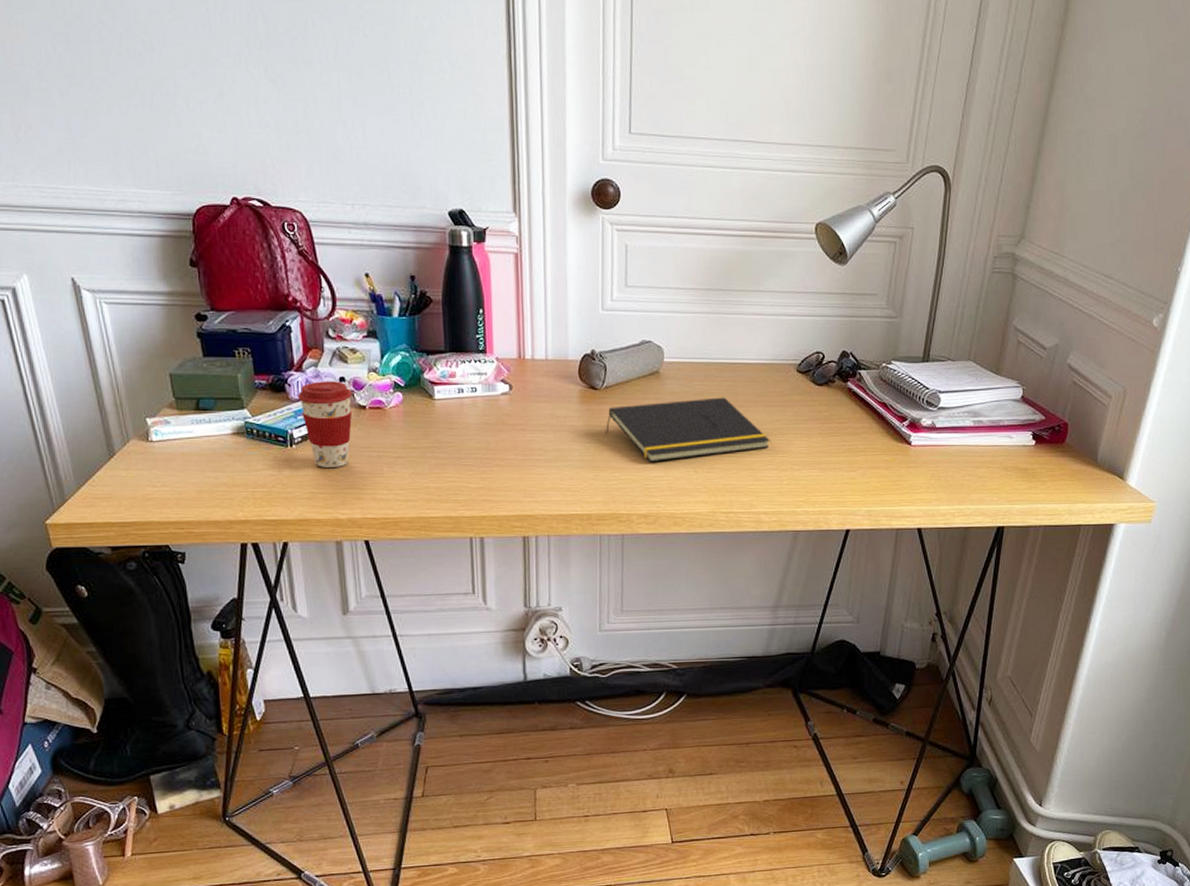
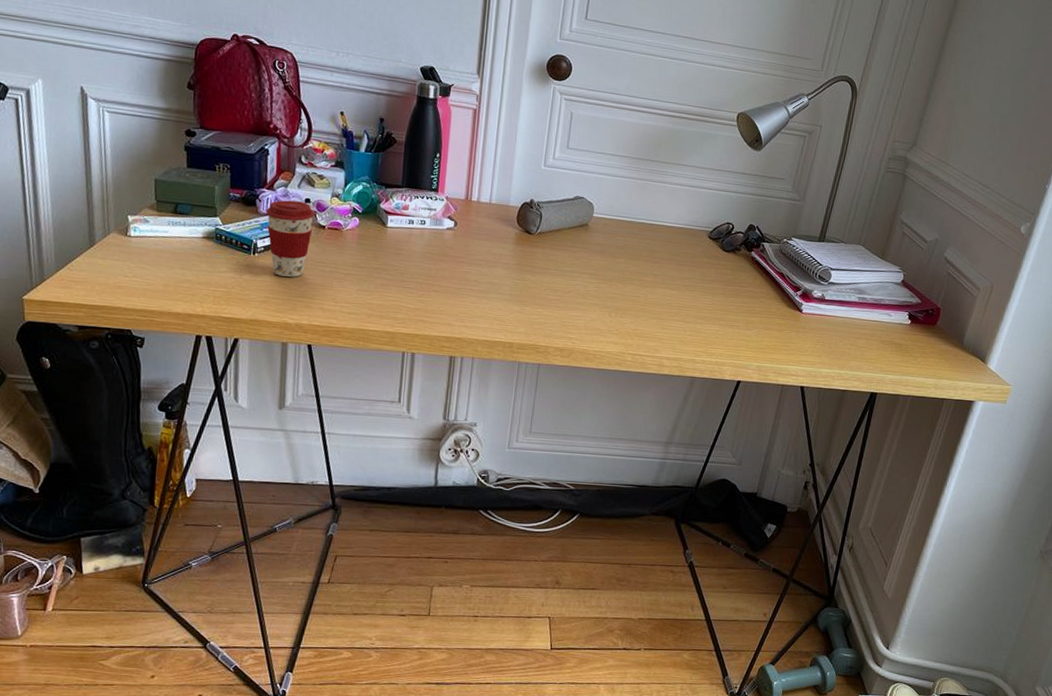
notepad: present [605,397,771,463] -> none [534,250,680,303]

